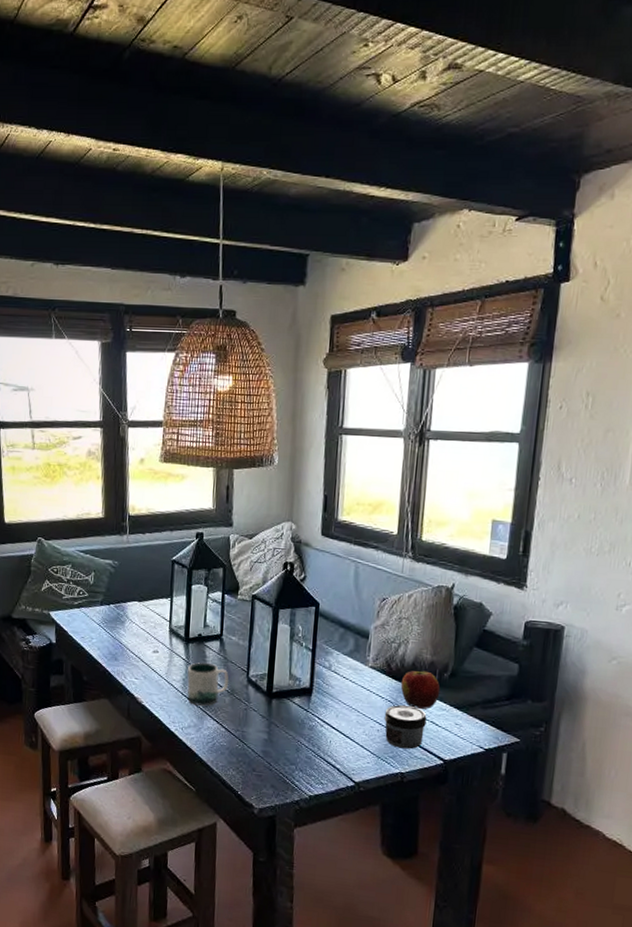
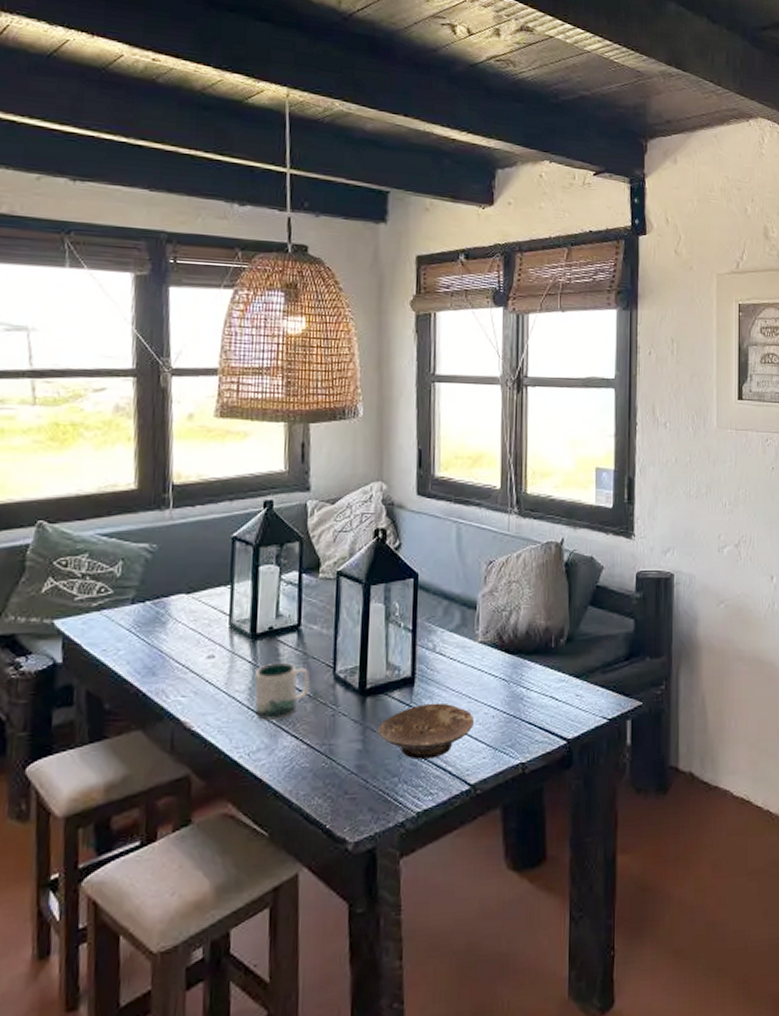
bowl: none [280,711,362,756] -> present [377,703,475,760]
jar: present [384,705,427,750] -> none [499,681,545,734]
apple: present [400,670,441,709] -> none [515,639,558,684]

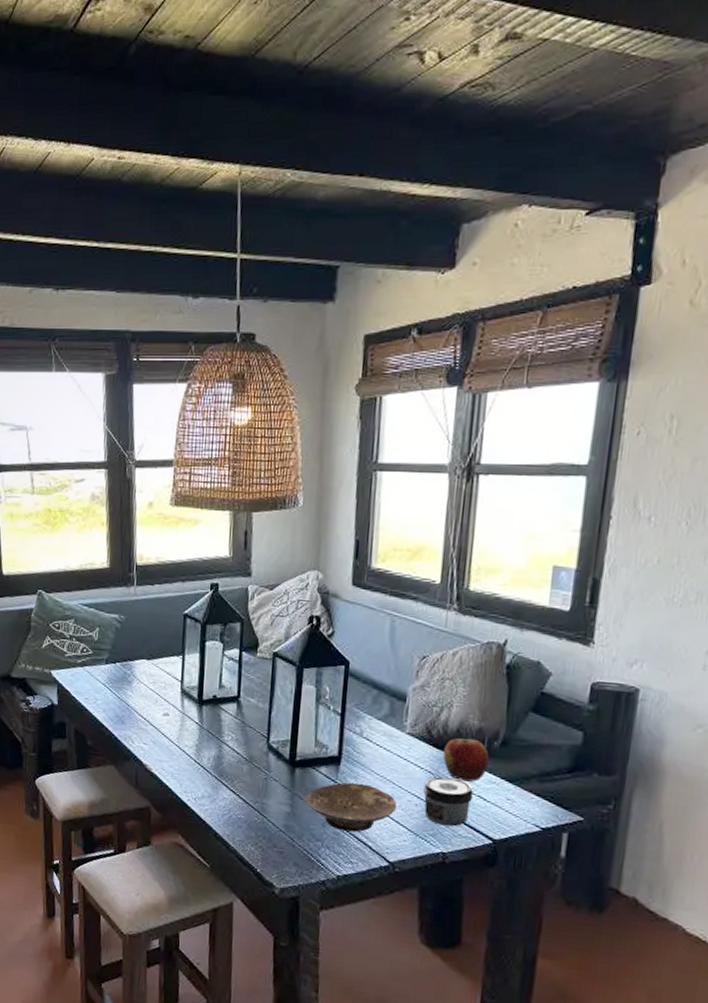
mug: present [255,663,310,720] -> none [201,727,247,775]
jar: none [499,681,545,734] -> present [423,776,473,827]
apple: none [515,639,558,684] -> present [442,738,490,782]

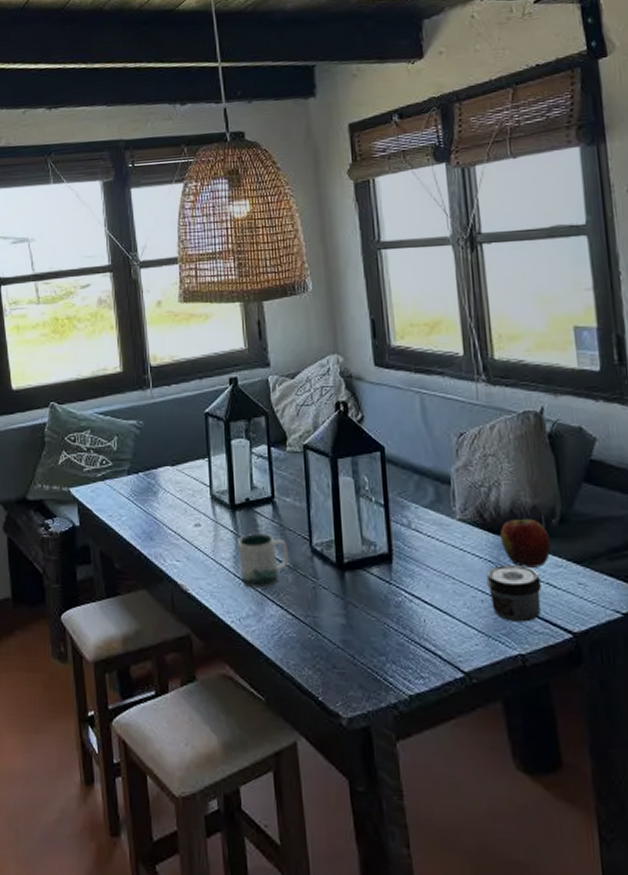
mug: none [201,727,247,775] -> present [238,534,289,588]
bowl: present [304,782,397,833] -> none [359,582,462,641]

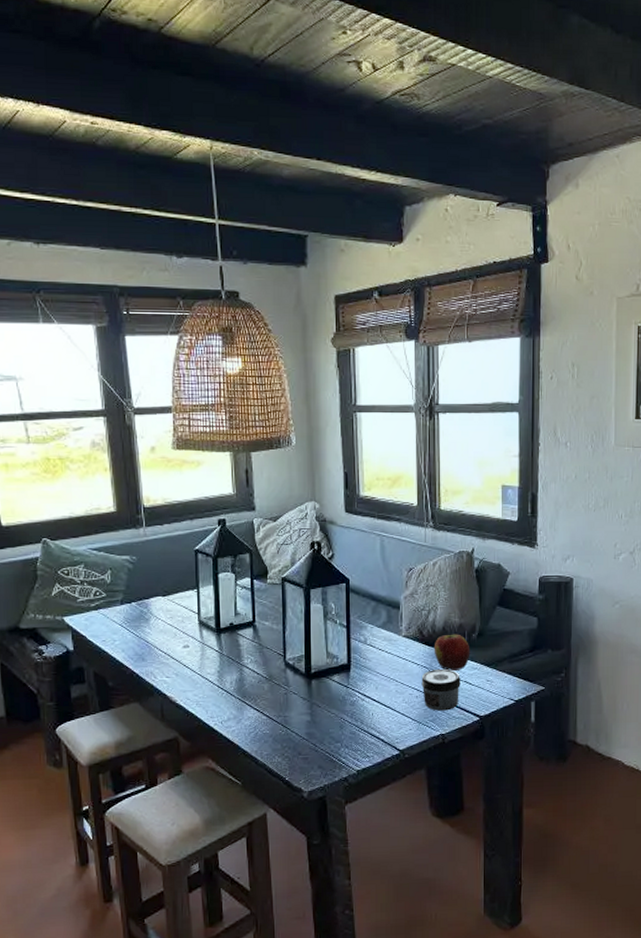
mug: present [238,534,289,588] -> none [222,652,265,696]

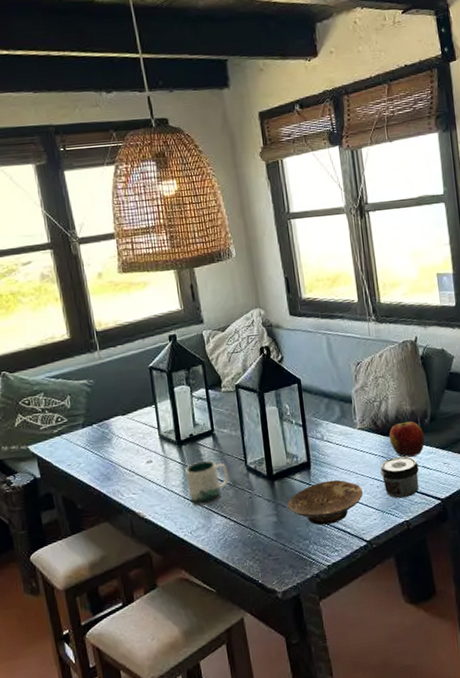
mug: none [222,652,265,696] -> present [185,460,229,506]
bowl: none [322,685,402,730] -> present [286,479,364,526]

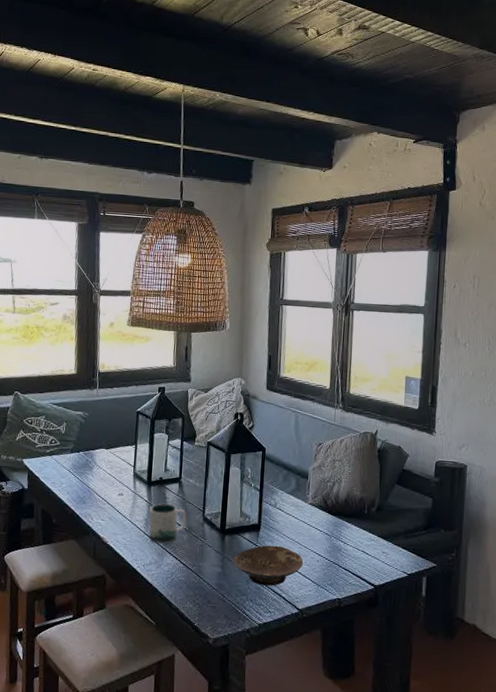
jar: present [380,456,419,499] -> none [322,537,359,577]
apple: present [389,421,425,458] -> none [336,506,369,540]

